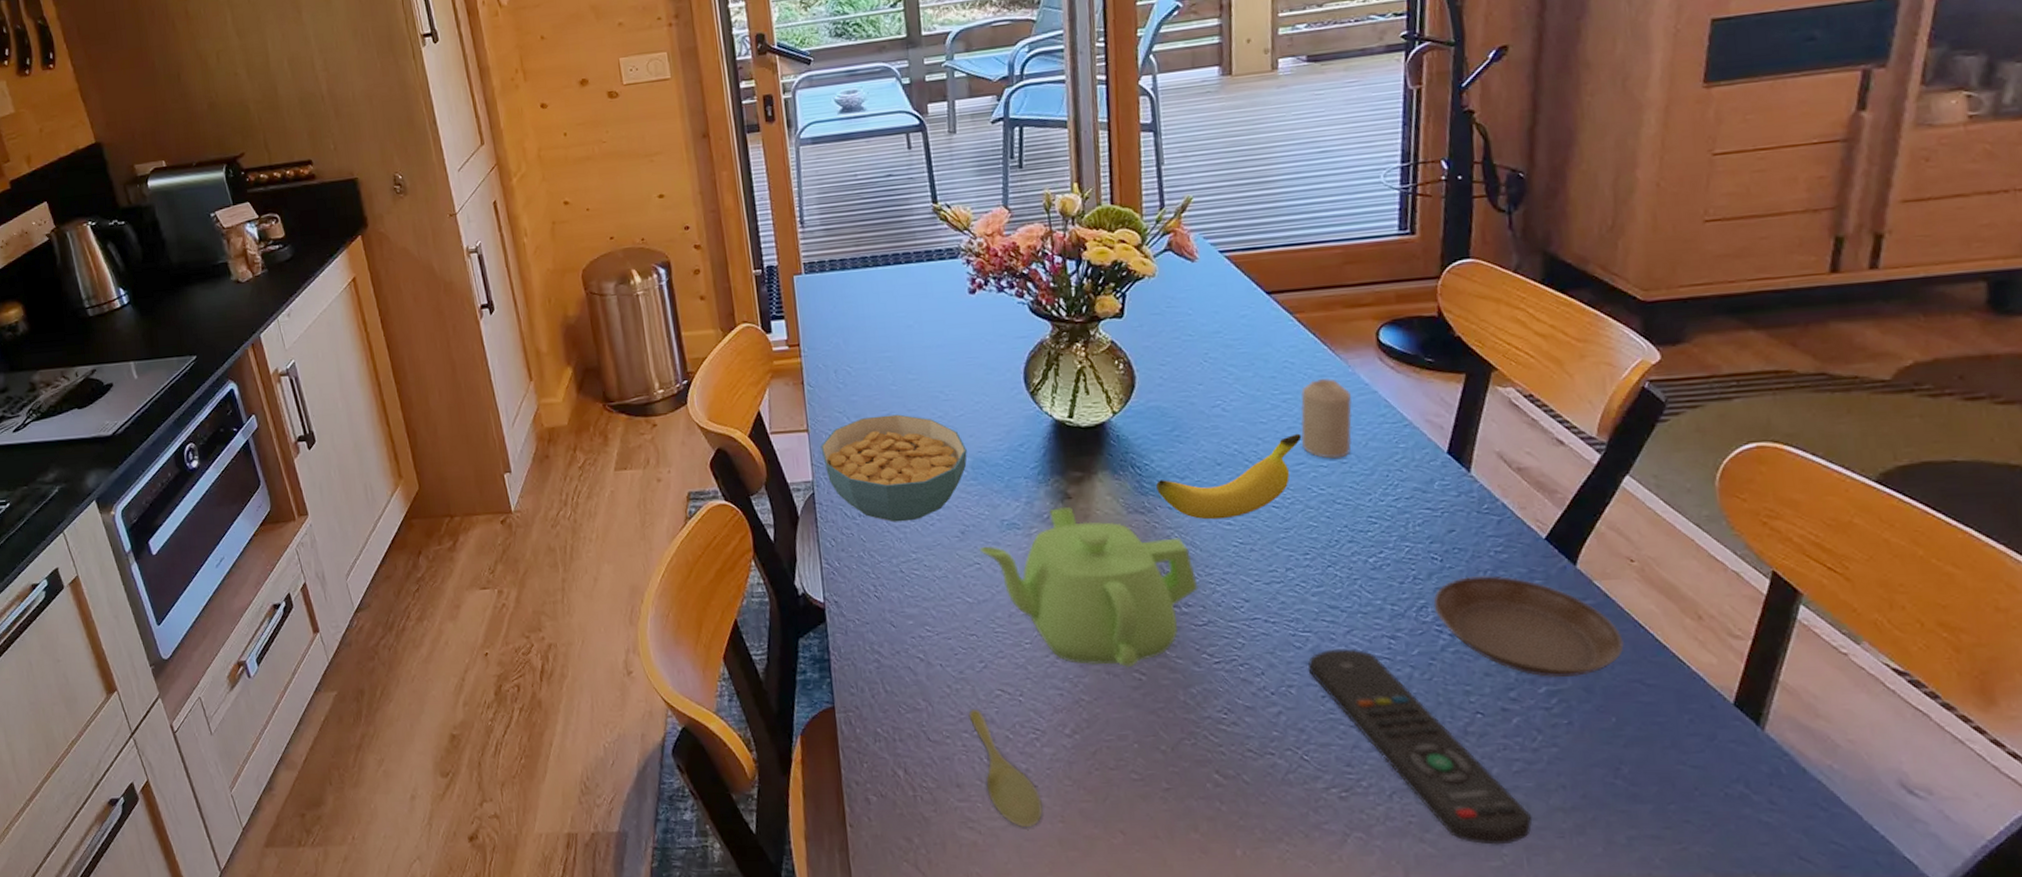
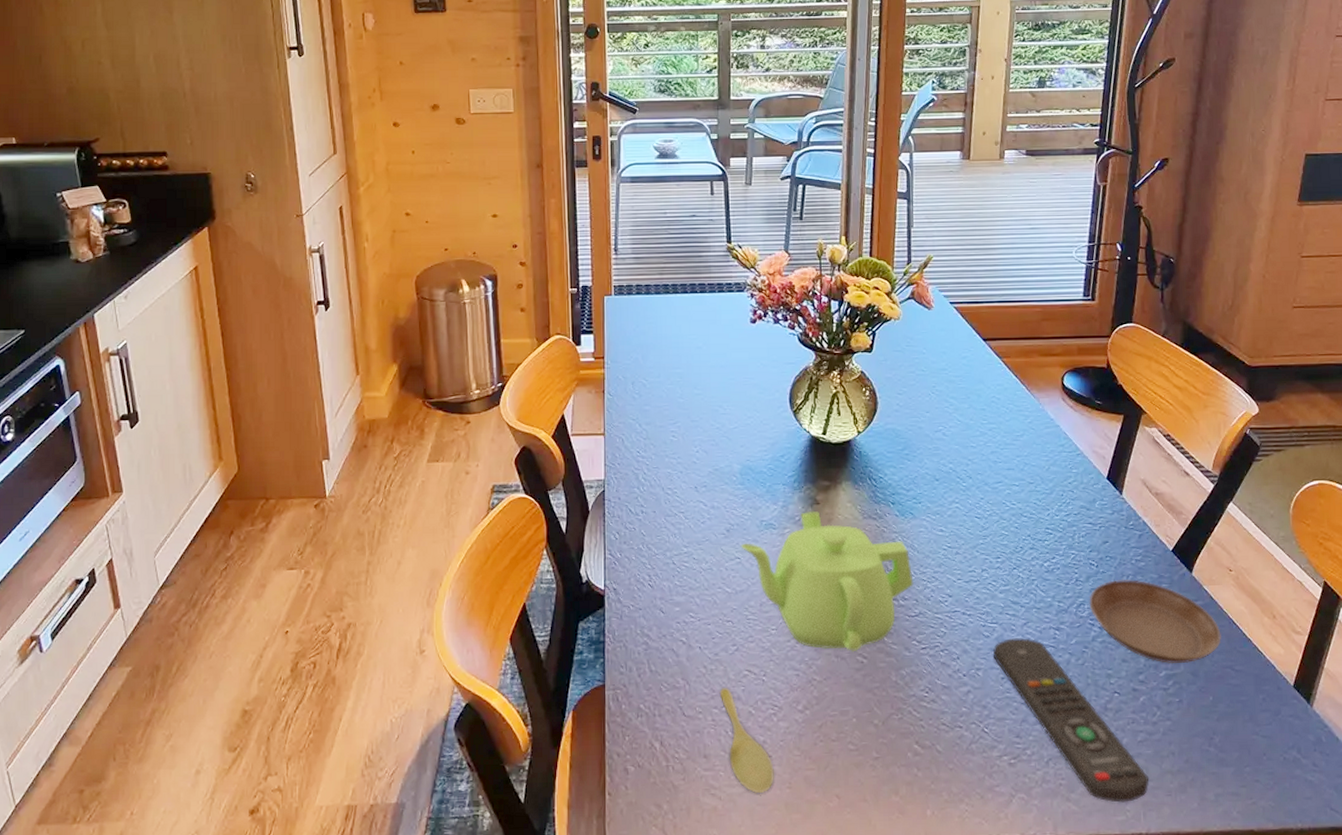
cereal bowl: present [820,414,968,522] -> none [614,424,737,519]
banana: present [1156,433,1302,520] -> none [887,457,1001,527]
candle: present [1300,379,1353,459] -> none [1001,413,1040,479]

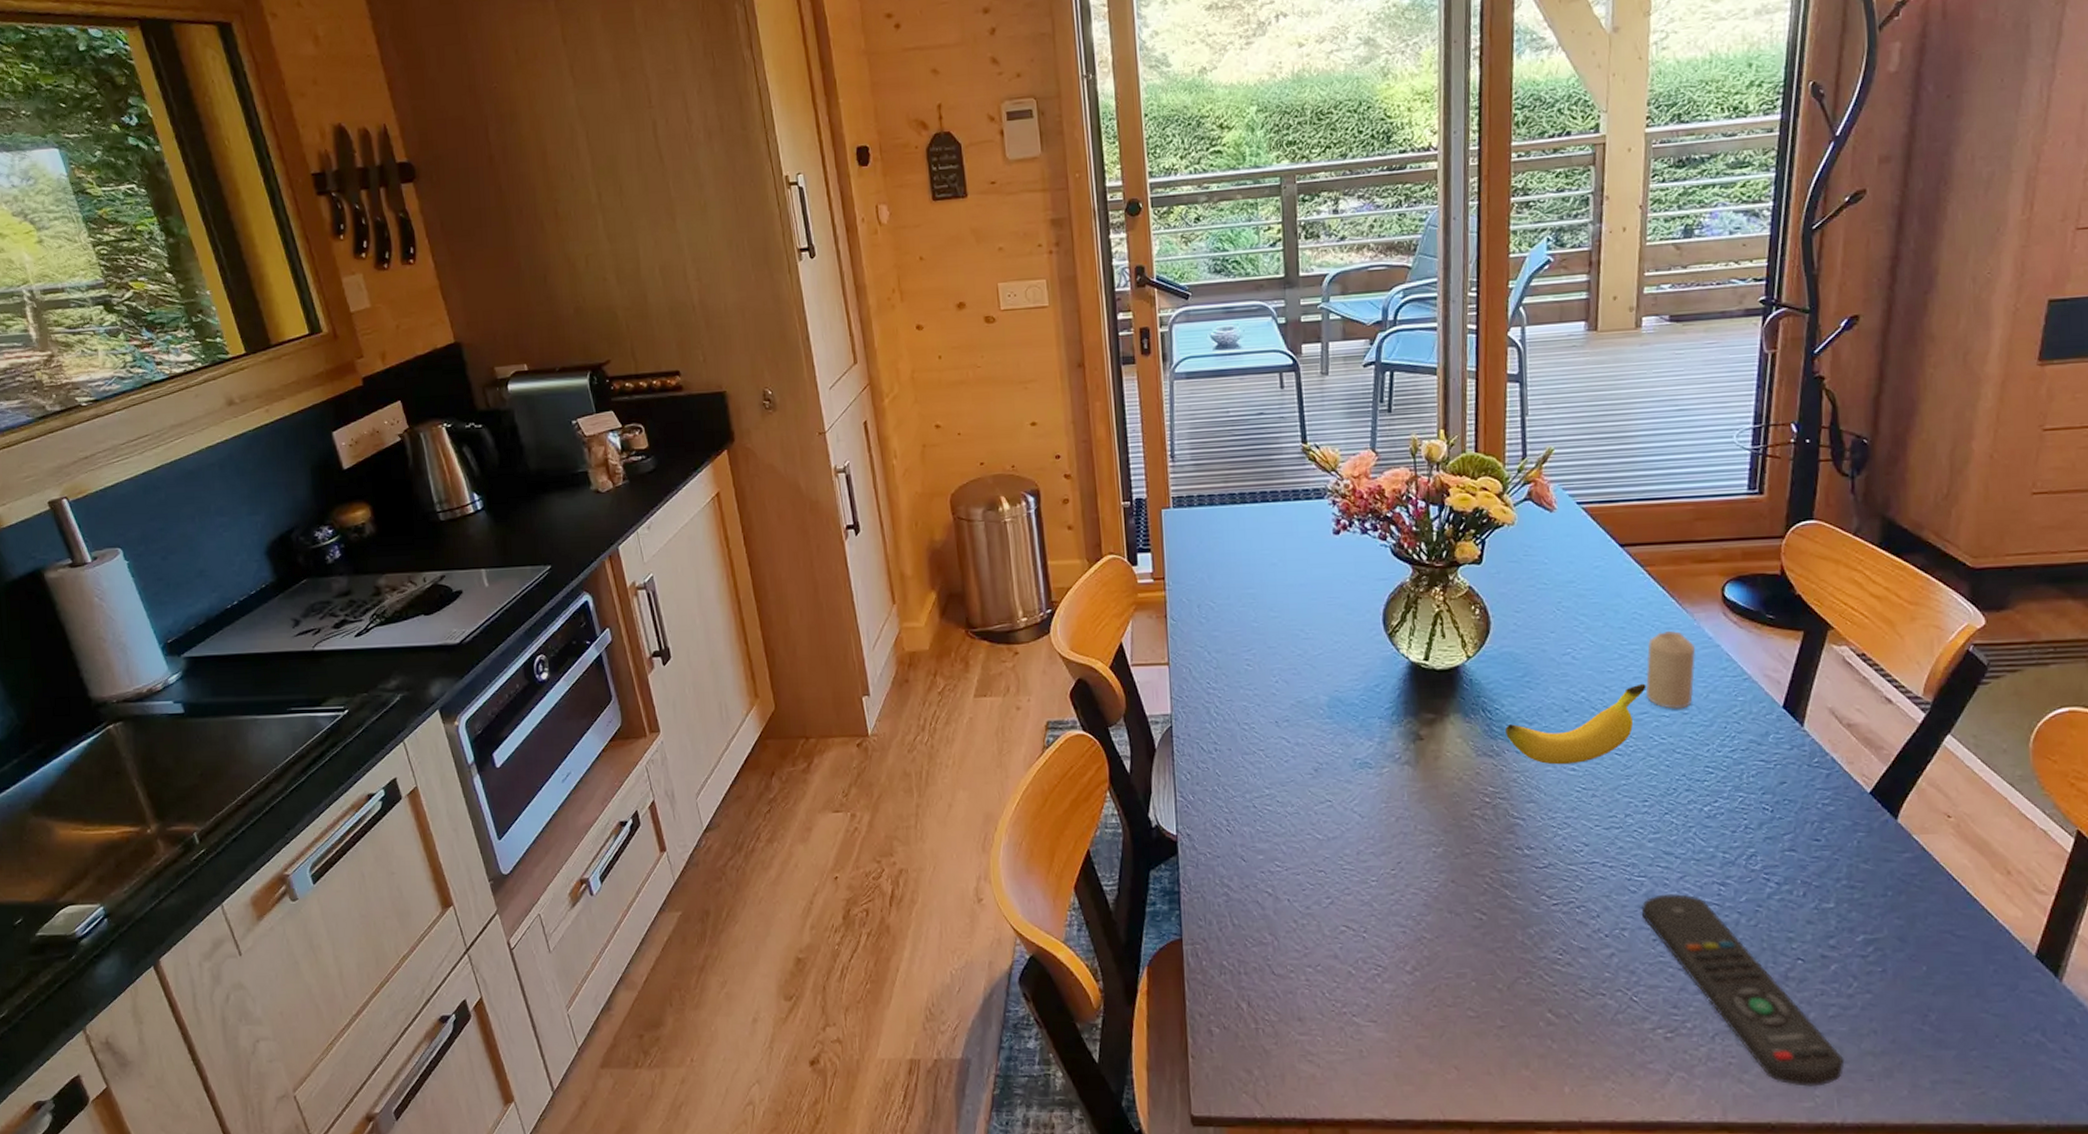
spoon: present [719,688,774,794] -> none [1313,945,1381,1062]
teapot: present [740,510,914,652] -> none [1331,747,1541,908]
banana: none [887,457,1001,527] -> present [1506,683,1647,765]
candle: none [1001,413,1040,479] -> present [1646,631,1696,709]
saucer: present [1089,579,1221,664] -> none [1762,826,1938,927]

